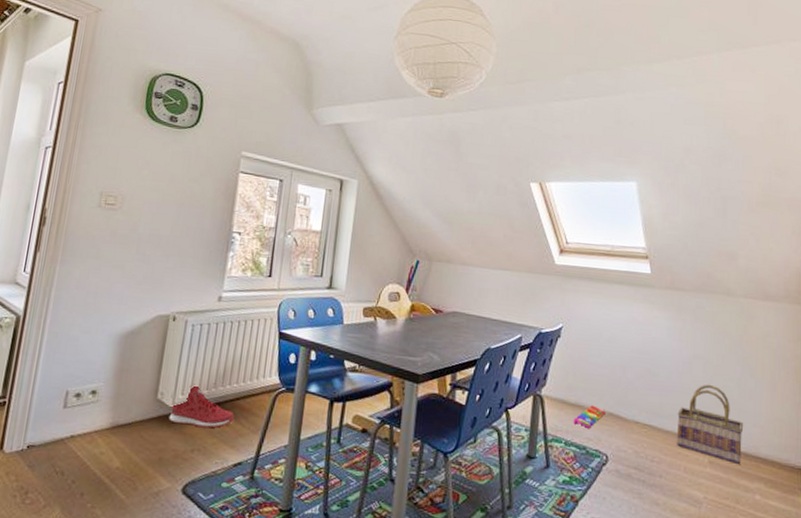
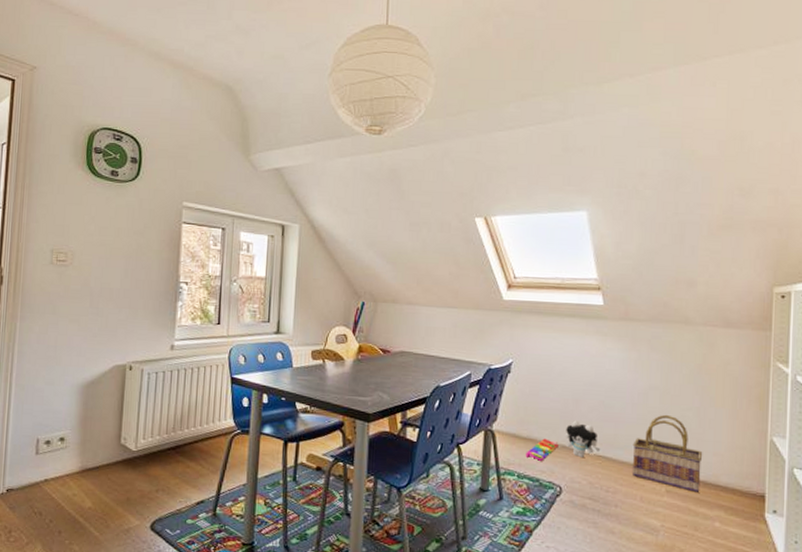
sneaker: present [169,384,234,429] -> none [133,429,194,470]
plush toy: none [613,387,646,425] -> present [566,420,601,457]

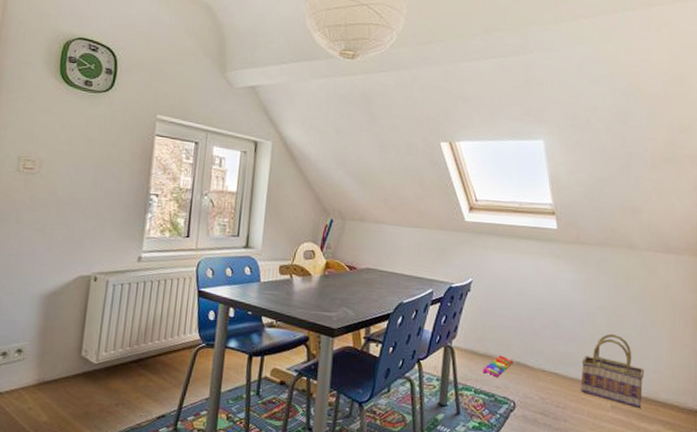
plush toy: present [566,420,601,457] -> none [520,338,552,374]

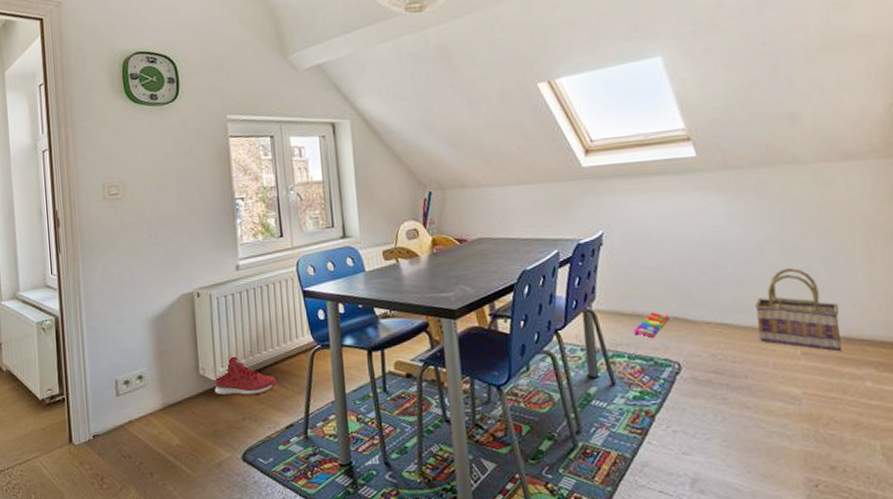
sneaker: none [93,341,157,384] -> present [214,354,277,396]

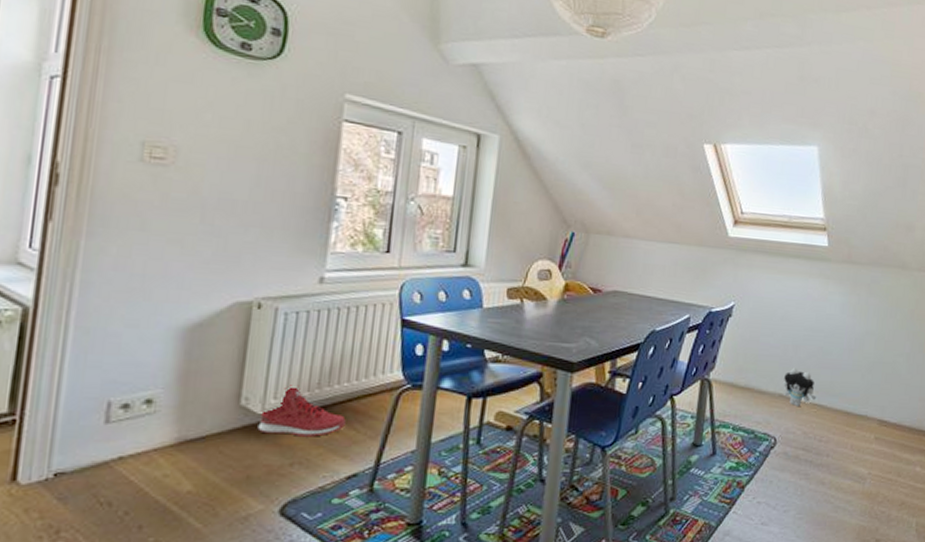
knob puzzle: present [633,312,670,338] -> none [742,387,776,411]
plush toy: none [675,288,719,328] -> present [783,367,817,406]
basket: present [754,267,842,351] -> none [845,360,910,438]

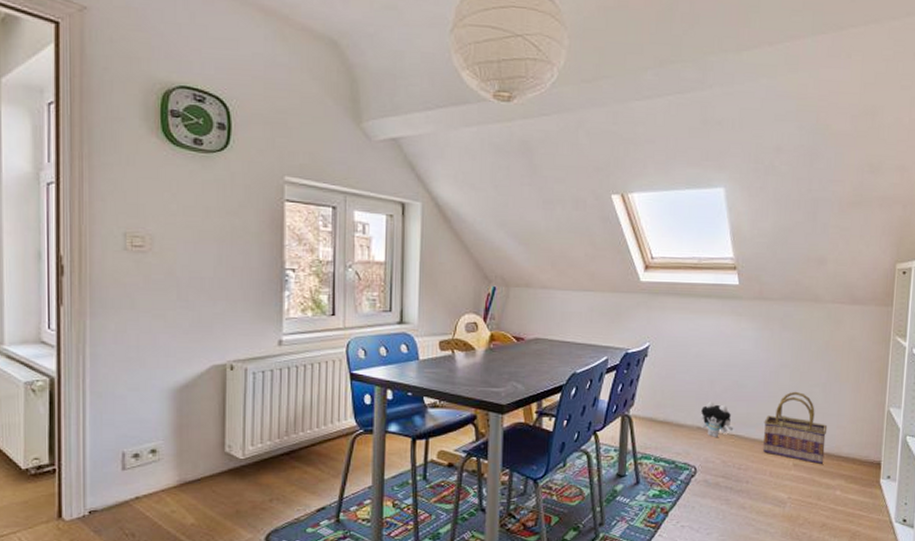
sneaker: present [257,385,346,437] -> none [241,433,311,477]
basket: none [845,360,910,438] -> present [763,391,828,464]

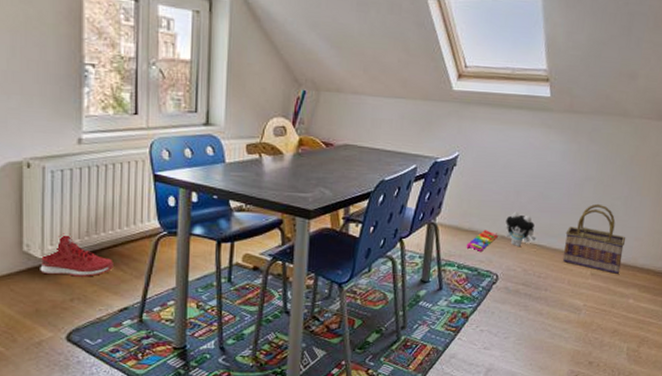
sneaker: none [241,433,311,477] -> present [40,233,114,277]
knob puzzle: none [662,421,694,443] -> present [466,230,498,251]

